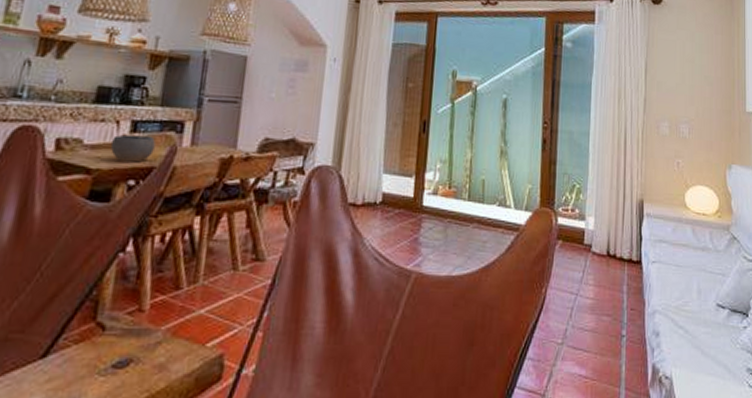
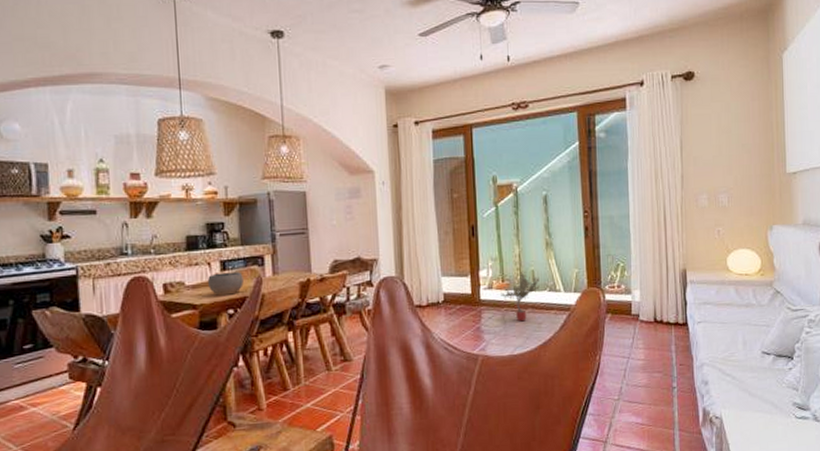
potted tree: none [445,179,490,238] -> present [501,271,540,322]

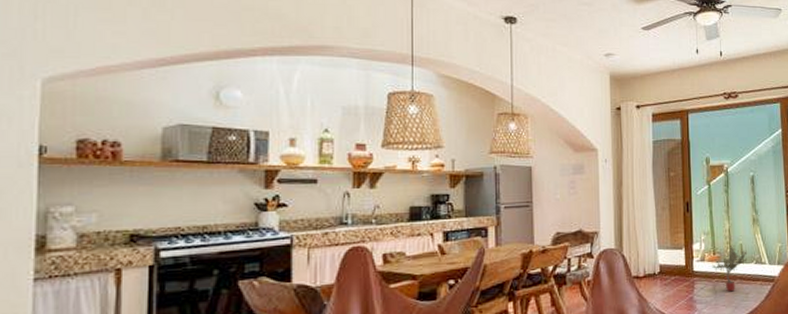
bowl: present [208,272,244,296] -> none [430,243,466,266]

